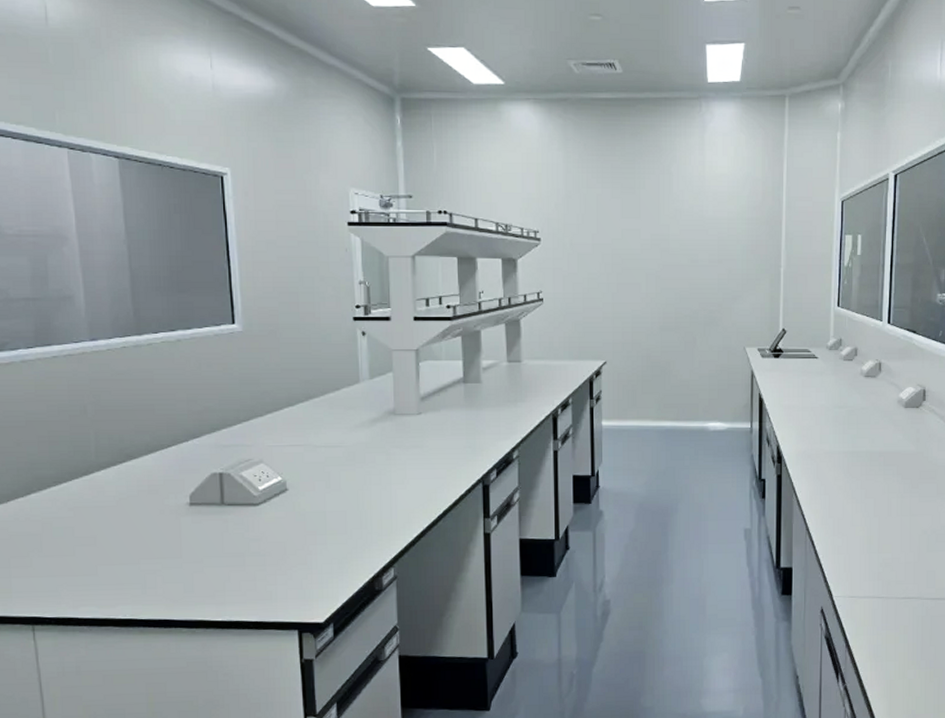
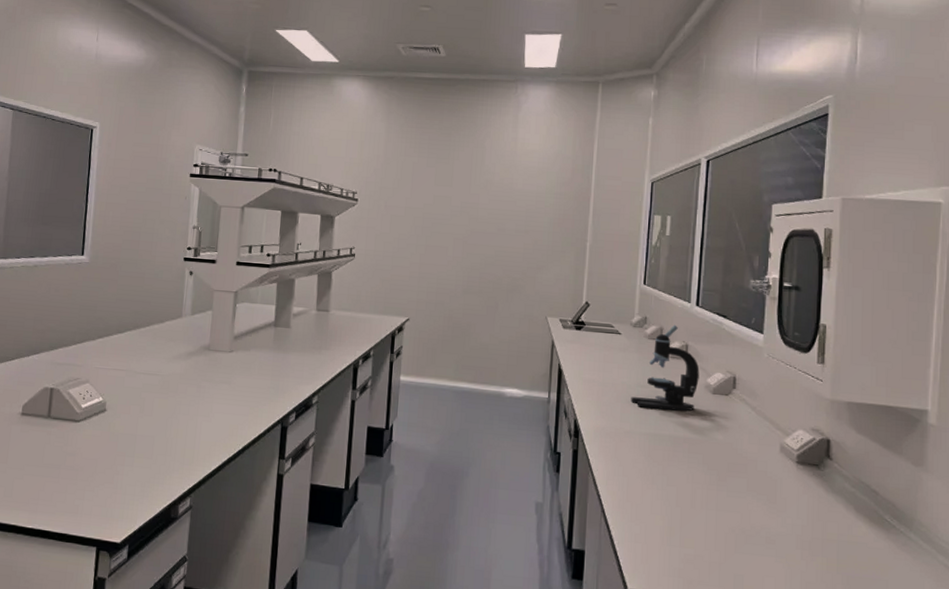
microscope: none [829,344,892,428] -> present [631,325,700,411]

